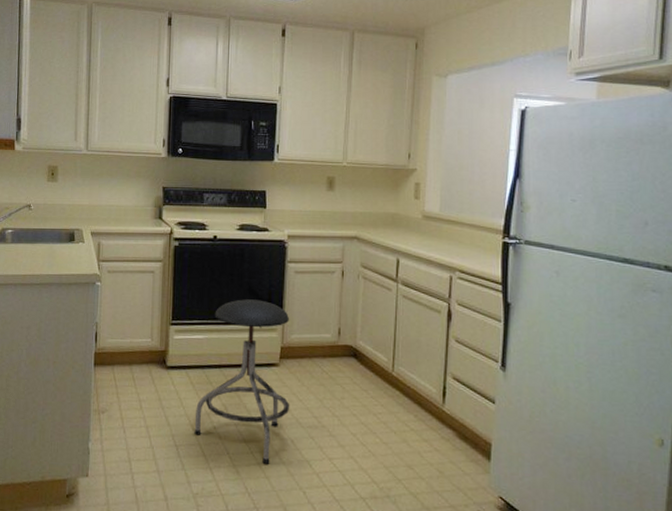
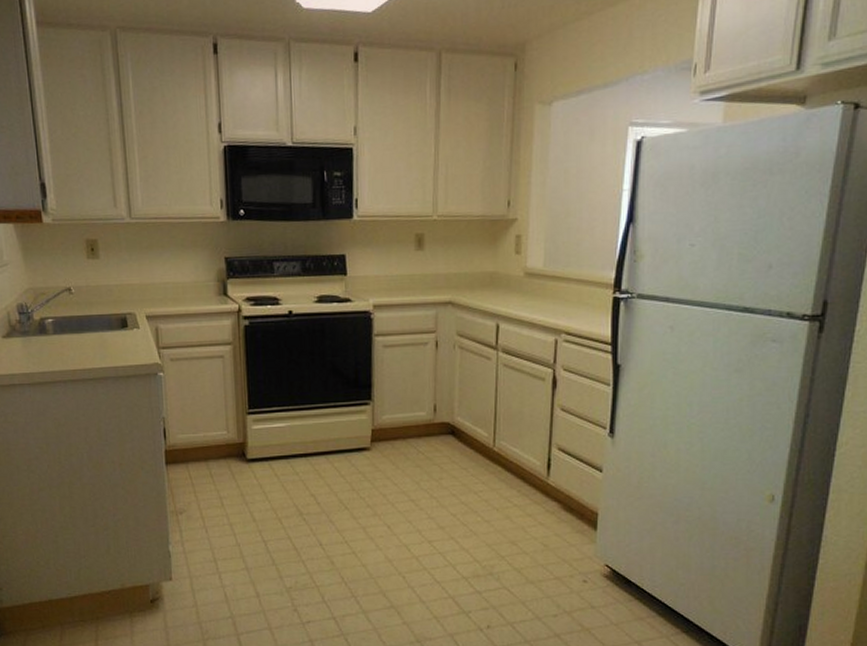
stool: present [194,299,290,464] -> none [282,380,385,552]

